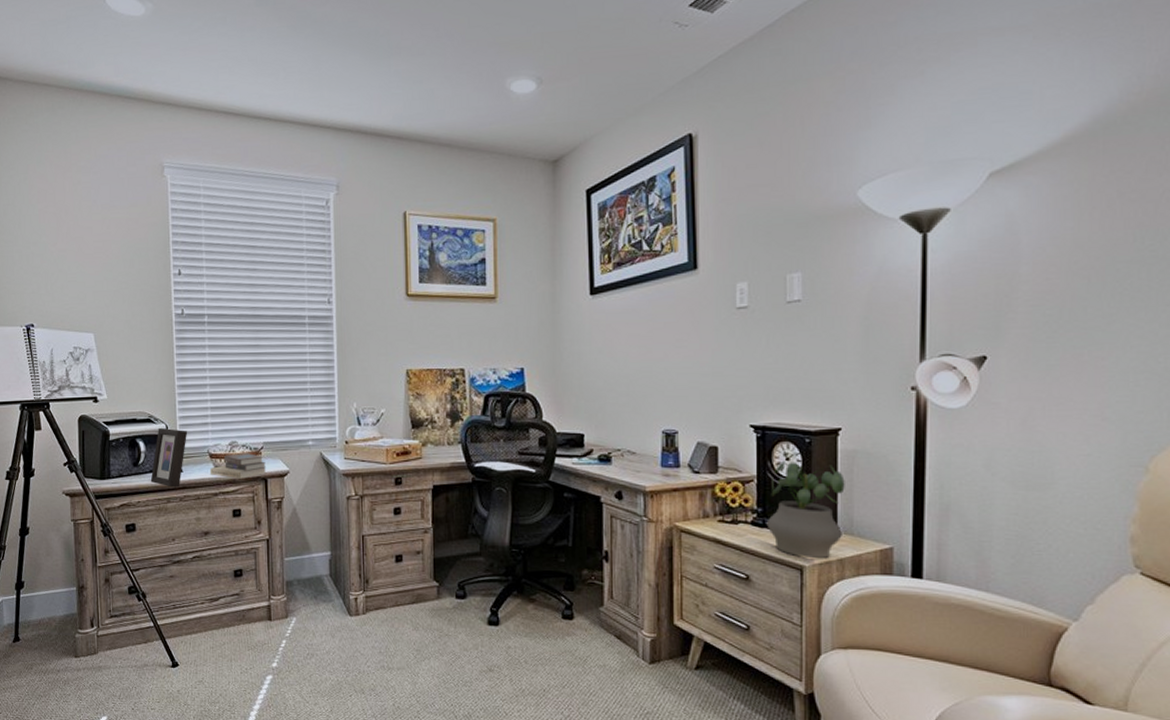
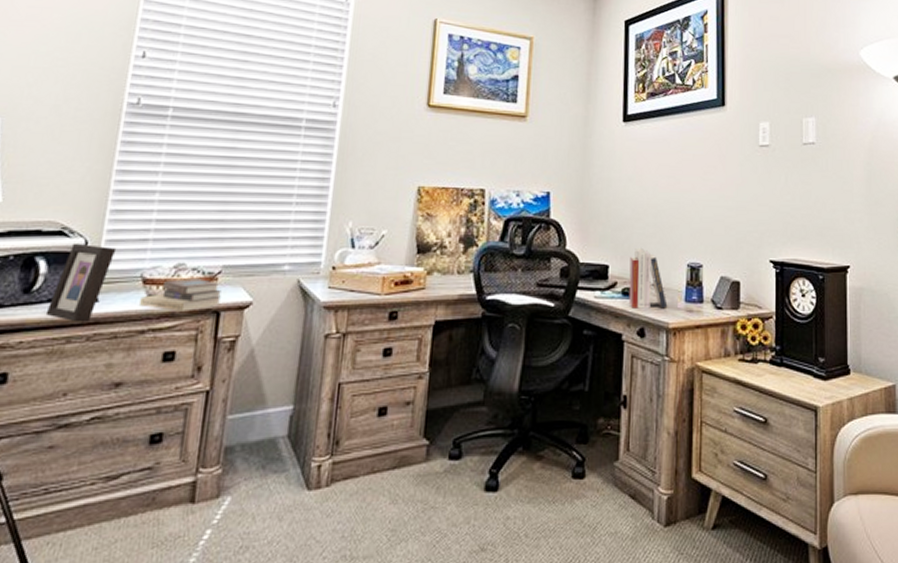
books: none [604,418,644,473] -> present [628,248,668,309]
potted plant: present [766,460,845,559] -> none [784,297,854,399]

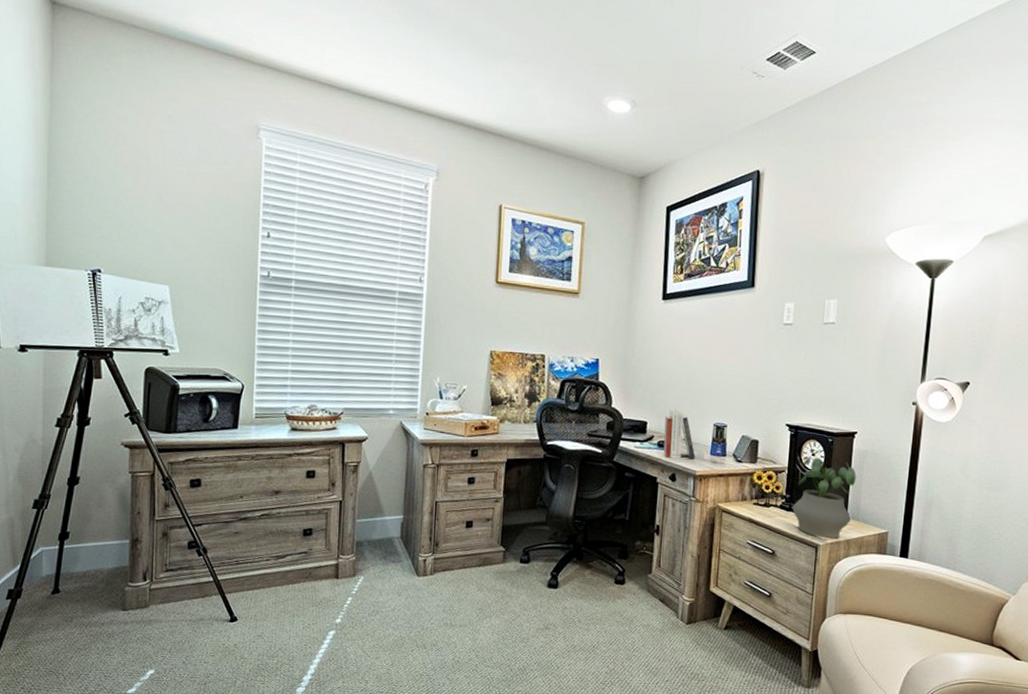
picture frame: present [45,244,117,323] -> none [221,387,265,446]
books: present [138,279,221,312] -> none [285,417,345,442]
potted plant: none [784,297,854,399] -> present [792,455,856,539]

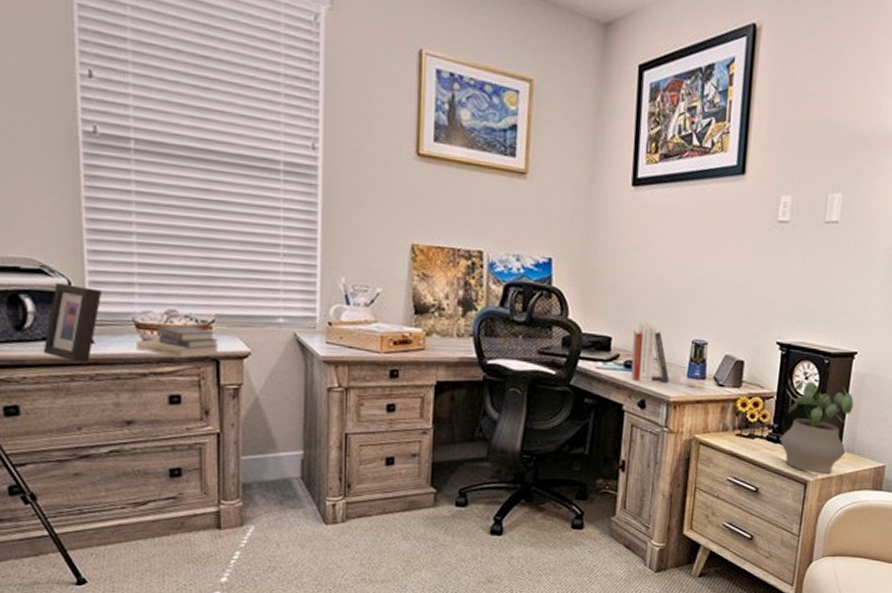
picture frame: none [221,387,265,446] -> present [43,283,103,363]
books: none [285,417,345,442] -> present [135,325,219,358]

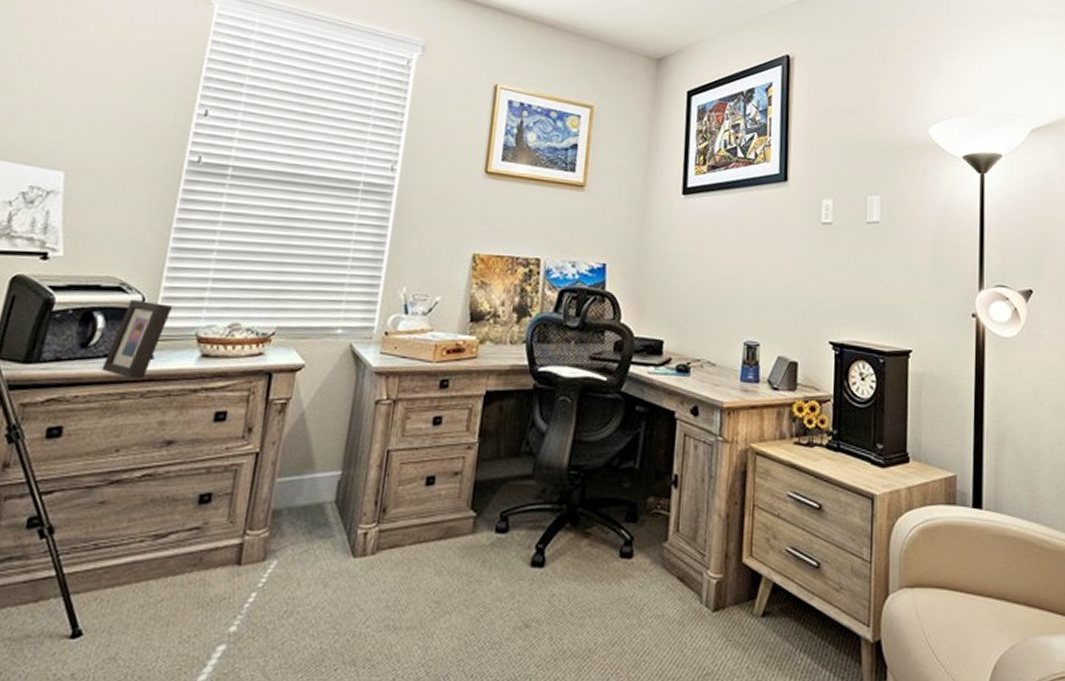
books: present [135,325,219,358] -> none [192,339,274,372]
books: present [630,322,670,383] -> none [682,324,723,387]
potted plant: present [780,379,854,474] -> none [841,380,914,487]

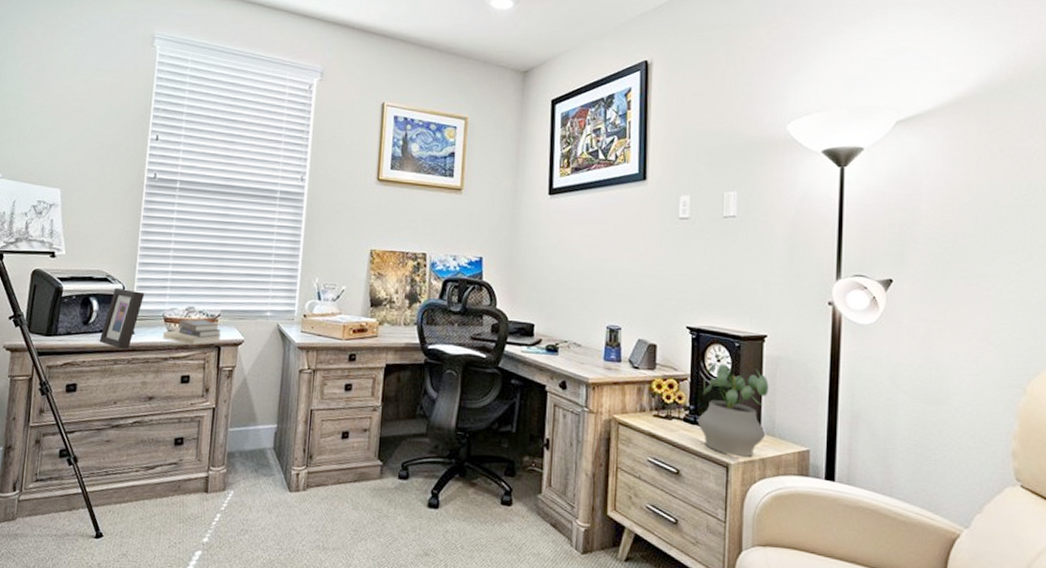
books: none [192,339,274,372] -> present [162,319,221,345]
potted plant: none [841,380,914,487] -> present [697,362,769,458]

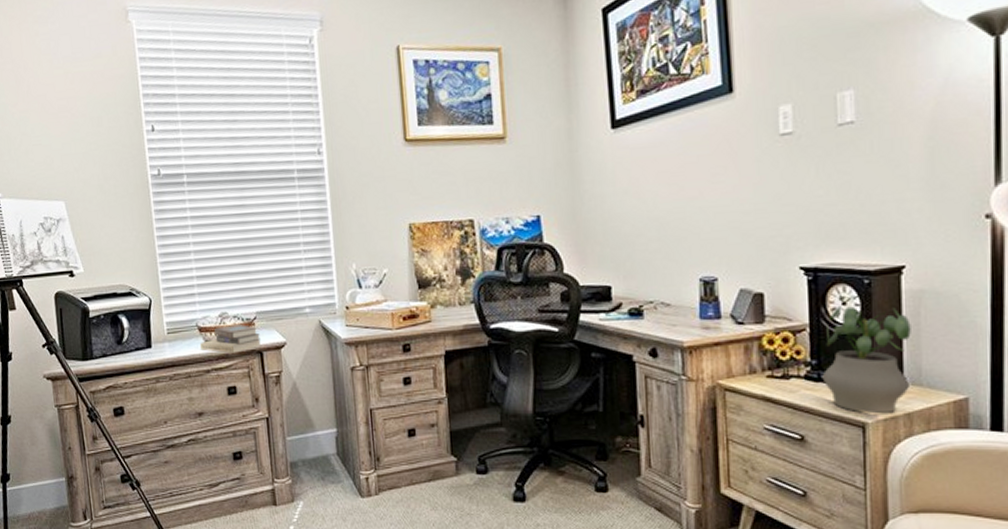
picture frame: present [99,288,145,350] -> none [136,301,174,366]

